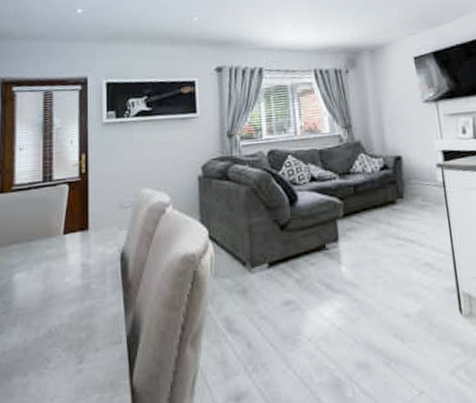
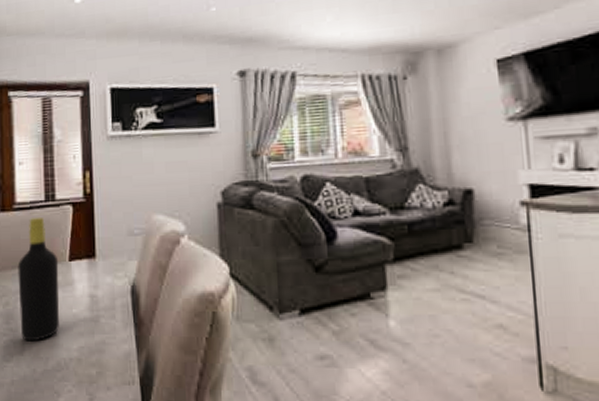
bottle: none [13,196,53,313] -> present [18,216,59,342]

